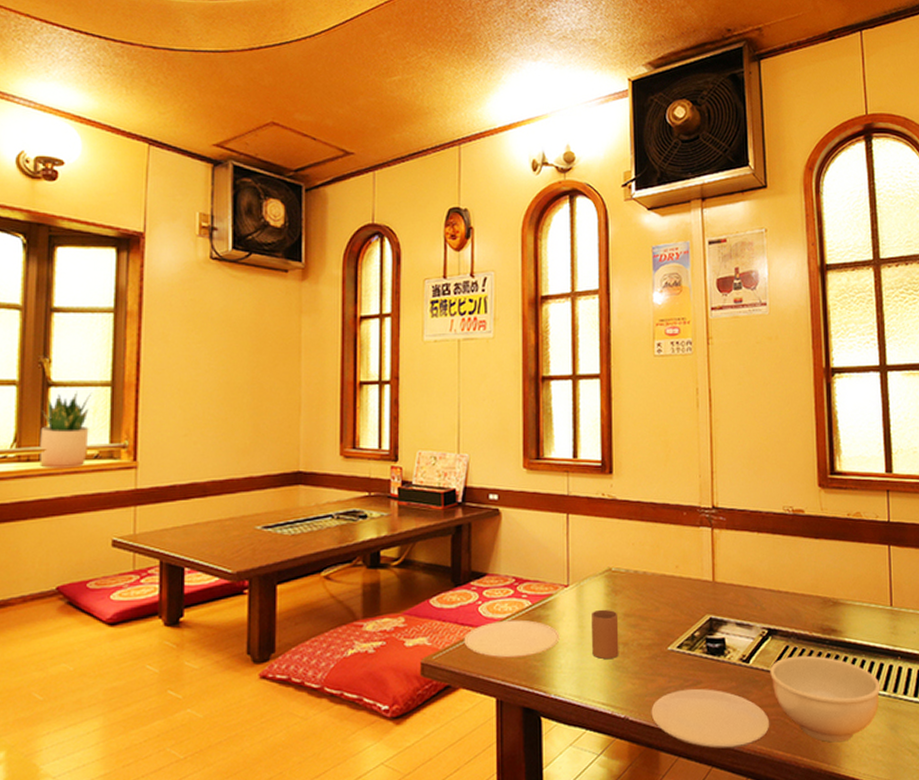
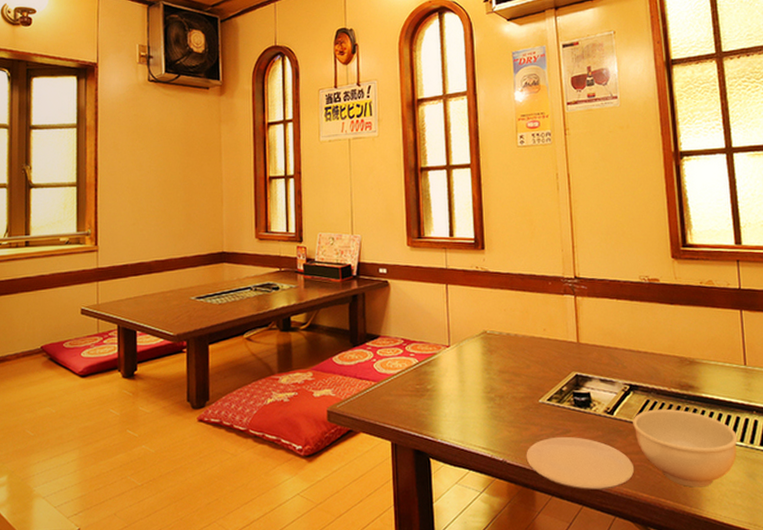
planter: present [40,391,91,469] -> none [25,191,62,253]
plate: present [464,619,560,658] -> none [362,375,444,408]
cup: present [591,609,619,660] -> none [470,366,496,410]

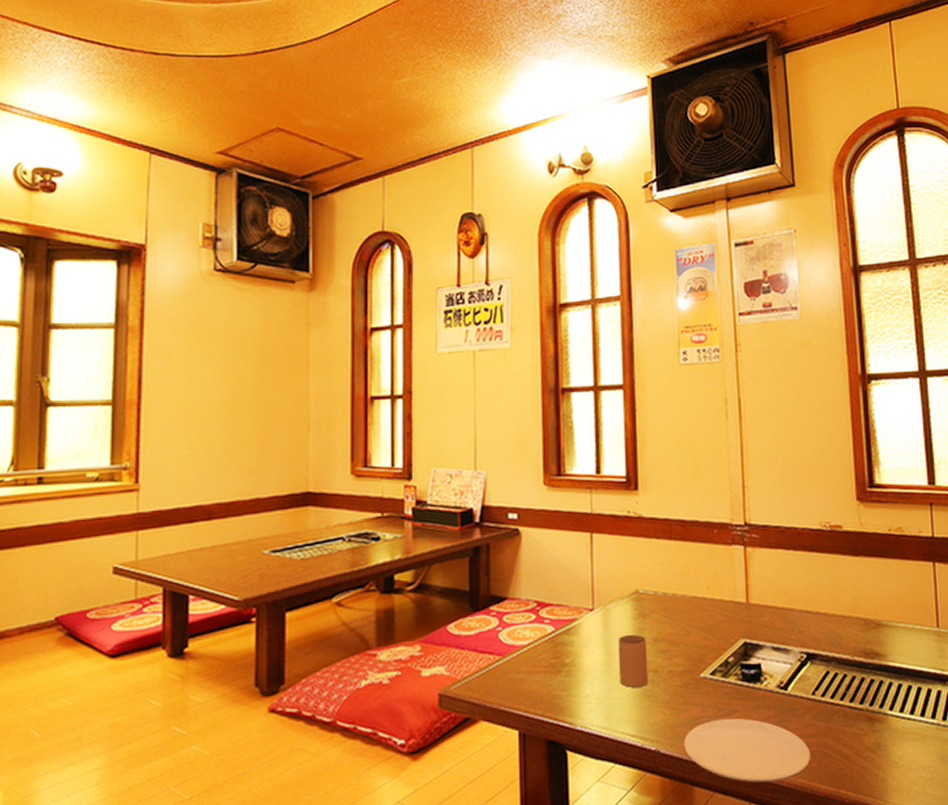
cup: none [470,366,496,410] -> present [618,634,649,688]
soup bowl: present [633,408,738,488] -> none [810,681,929,775]

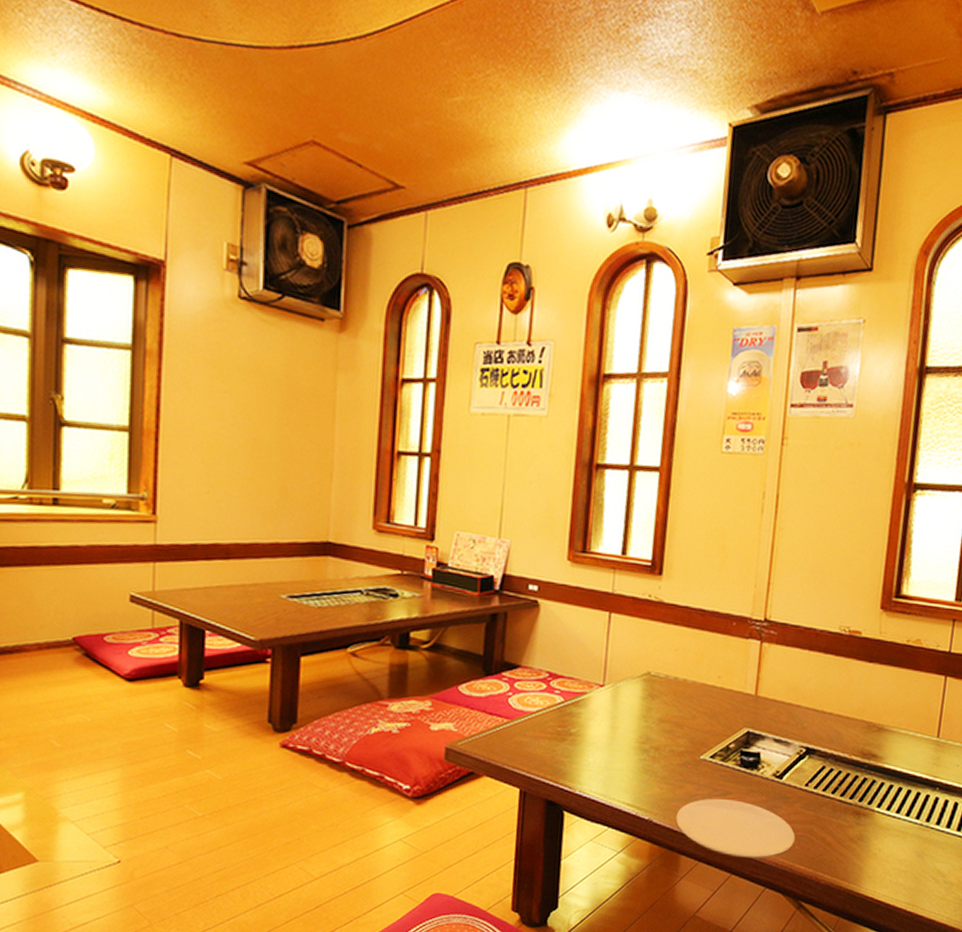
cup: present [618,634,649,688] -> none [622,712,653,762]

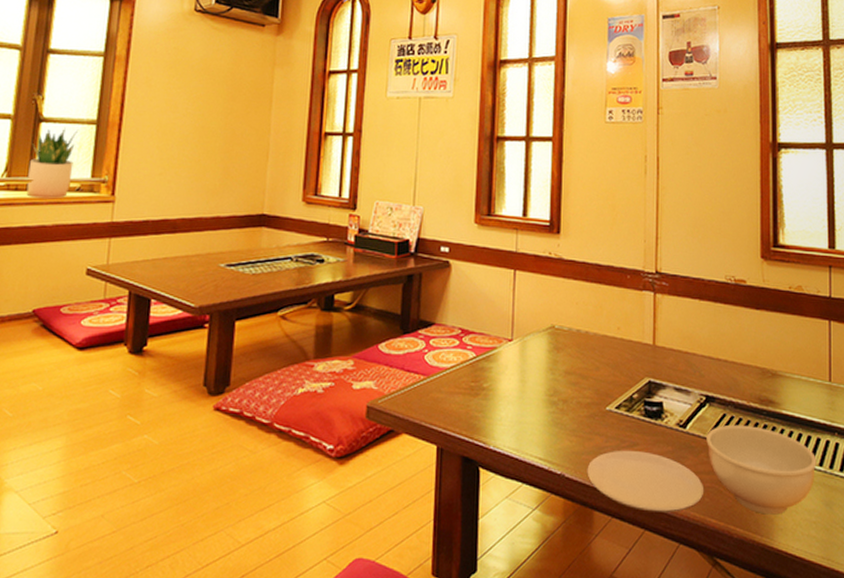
planter: none [53,434,107,517] -> present [26,127,78,199]
soup bowl: none [802,777,914,863] -> present [706,424,817,515]

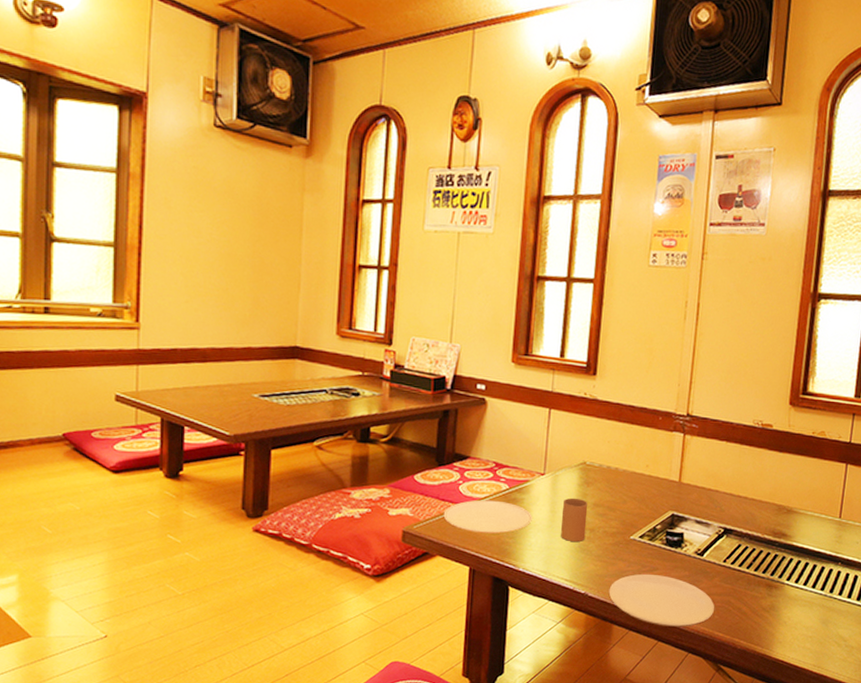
planter: present [26,127,78,199] -> none [44,249,94,324]
plate: none [409,370,502,407] -> present [443,500,533,534]
cup: none [532,365,559,415] -> present [561,497,588,542]
soup bowl: present [706,424,817,515] -> none [721,553,819,630]

